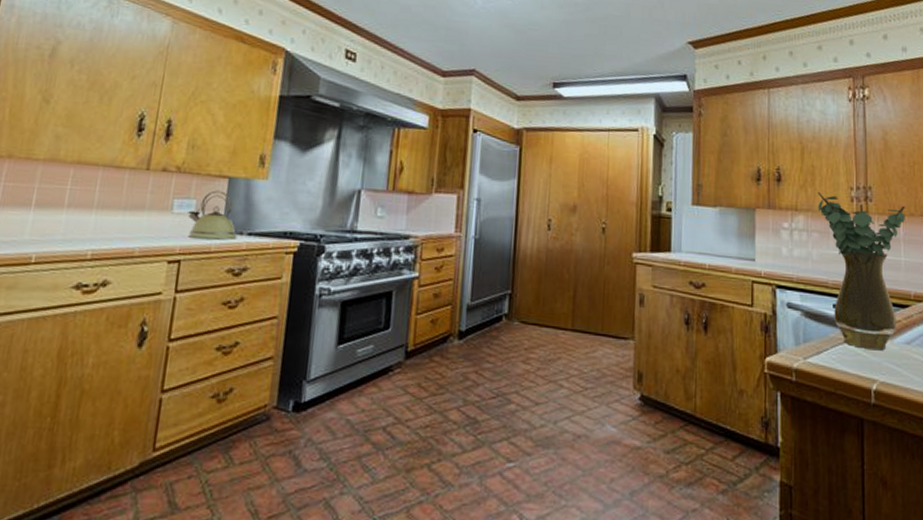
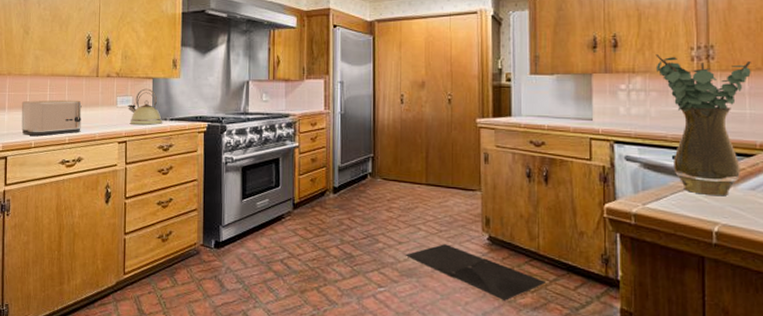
toaster: none [17,195,119,248] -> present [21,99,82,137]
door mat: none [542,405,703,475] -> present [405,244,547,301]

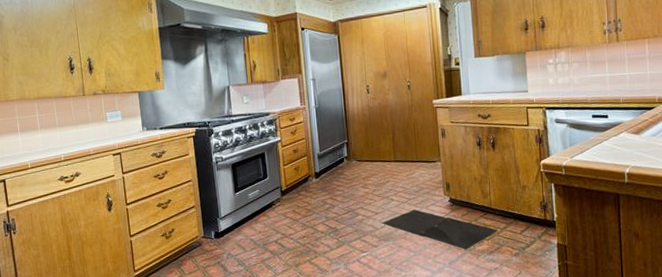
toaster: present [21,99,82,137] -> none [11,119,75,158]
kettle: present [128,88,163,126] -> none [117,102,153,138]
vase: present [655,54,751,197] -> none [575,30,650,145]

